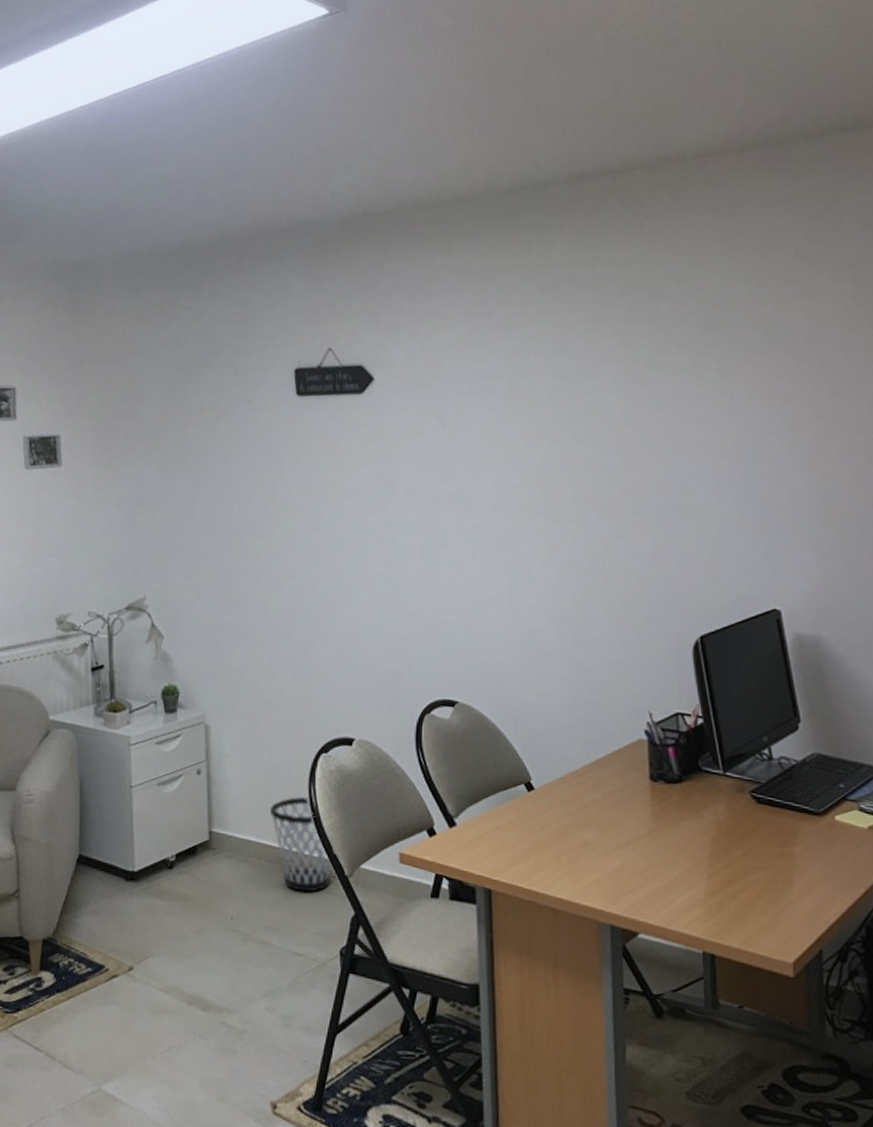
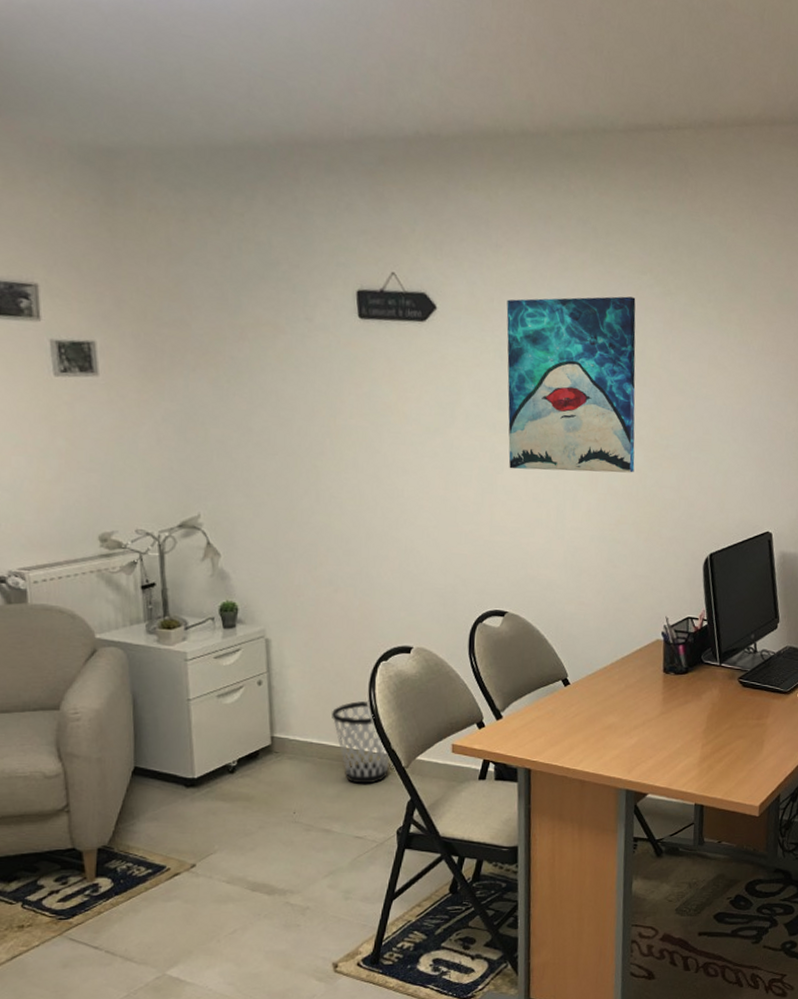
wall art: none [447,350,600,543] -> present [506,296,636,473]

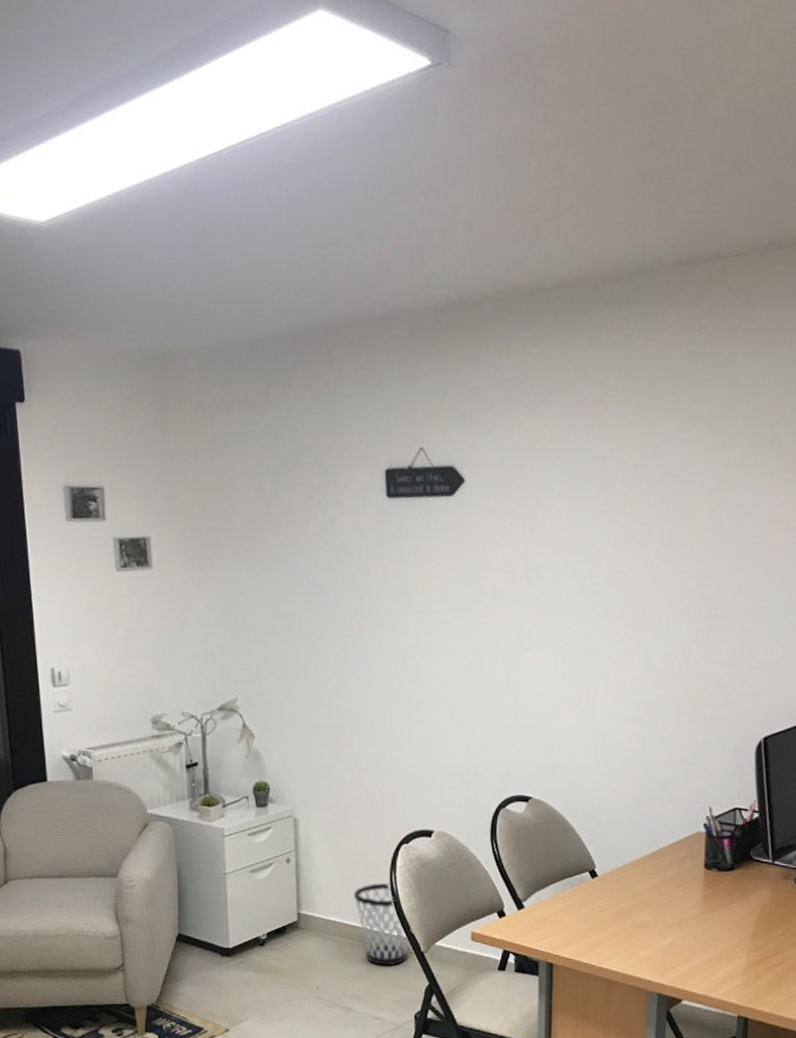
wall art: present [506,296,636,473] -> none [536,452,684,648]

